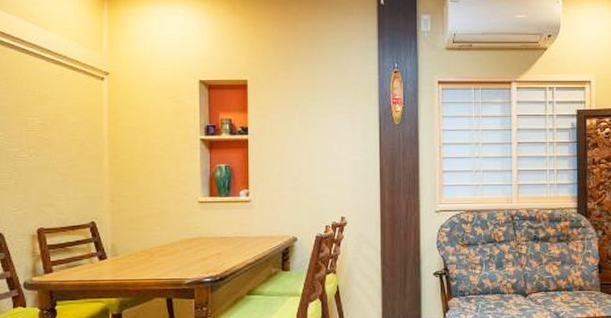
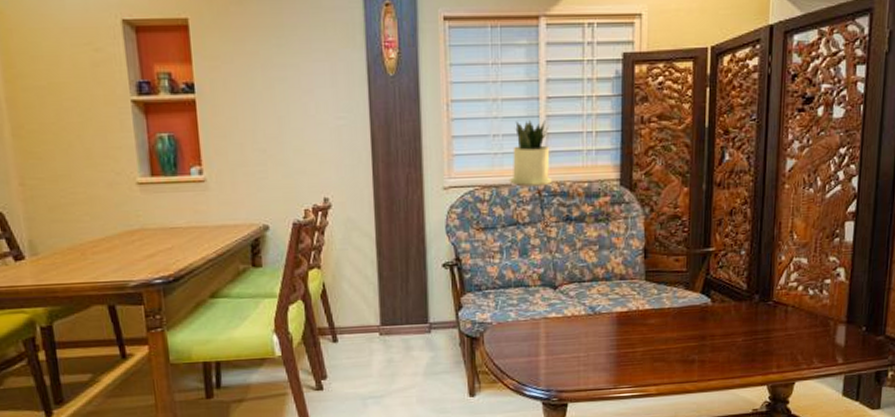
planter: none [487,159,523,212] -> present [509,119,553,187]

